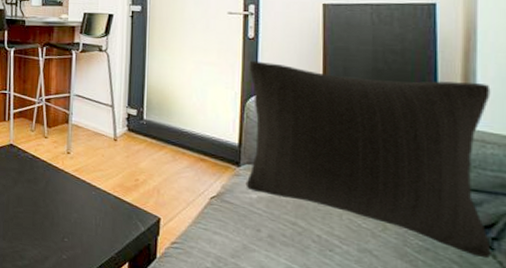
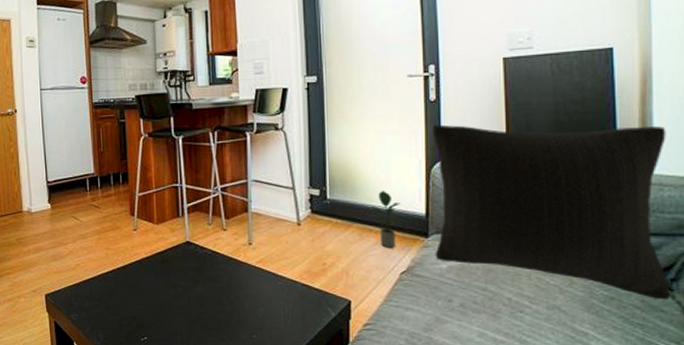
potted plant: none [186,116,215,173] -> present [372,189,402,248]

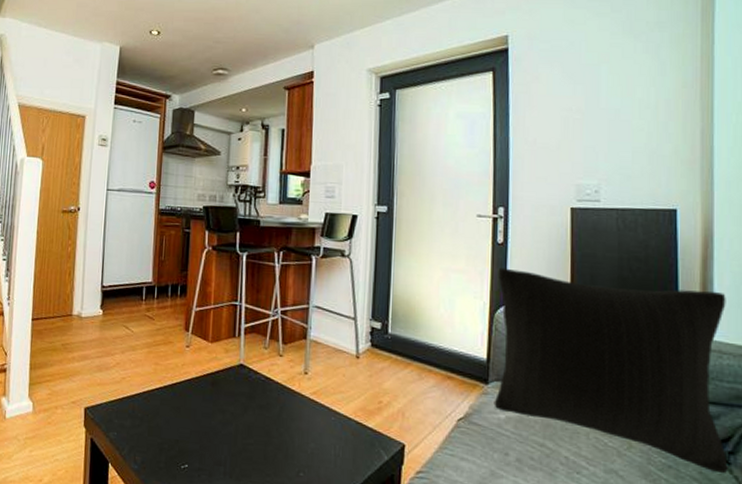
potted plant: present [372,189,402,248] -> none [433,329,463,392]

